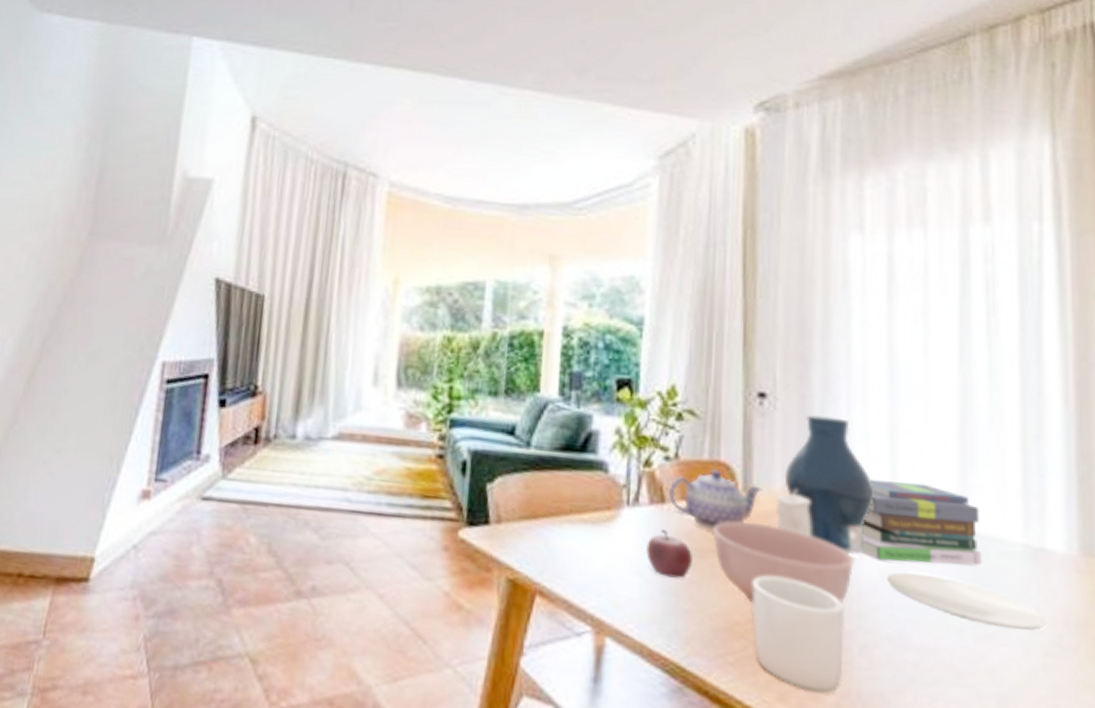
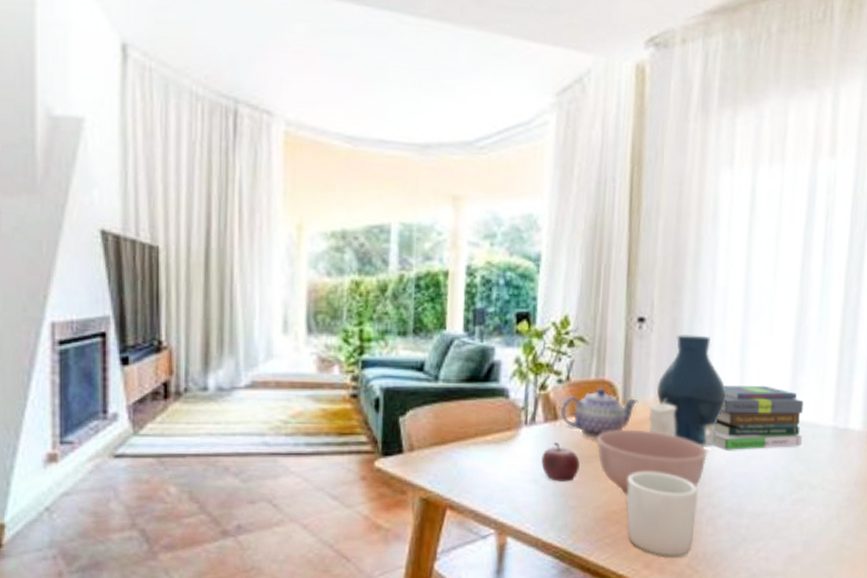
plate: present [887,572,1047,631] -> none [731,457,843,492]

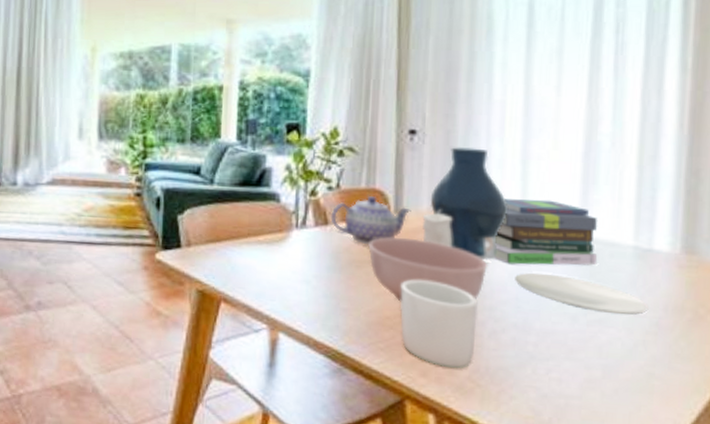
fruit: present [541,443,580,482] -> none [312,246,351,285]
plate: none [731,457,843,492] -> present [515,272,649,315]

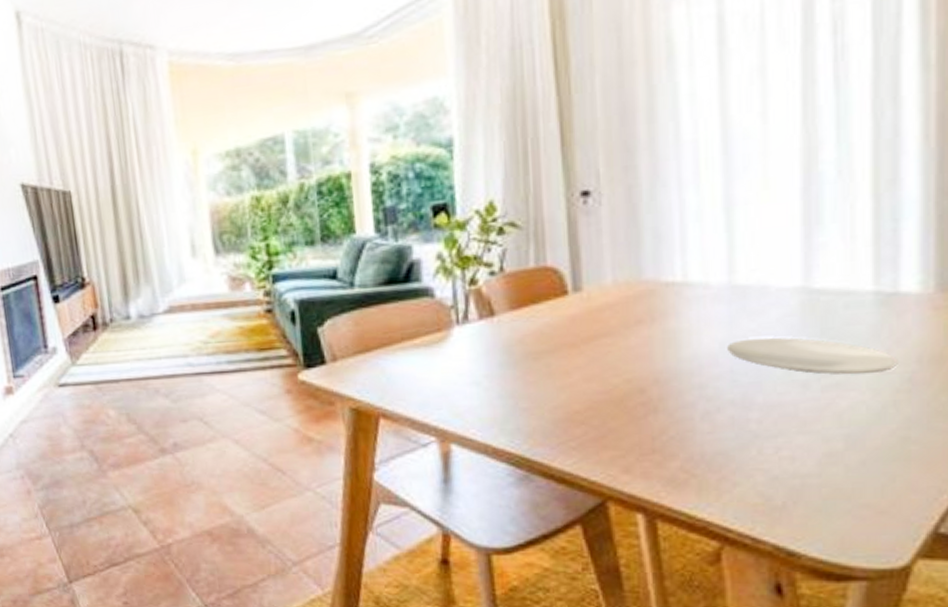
teapot: present [330,195,411,244] -> none [496,275,593,332]
bowl: present [368,237,488,302] -> none [545,317,693,393]
mug: present [400,279,478,369] -> none [589,364,685,460]
candle: present [422,209,453,247] -> none [607,280,648,322]
vase: present [430,147,508,260] -> none [614,201,711,332]
books: present [494,199,598,266] -> none [699,250,829,333]

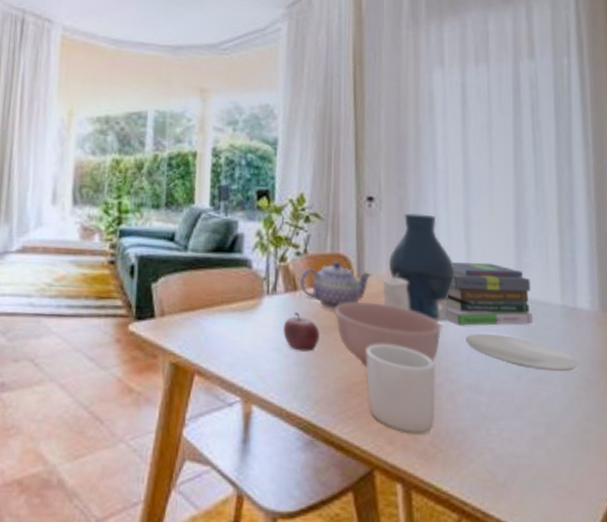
fruit: none [480,340,528,383] -> present [283,313,320,352]
teapot: none [496,275,593,332] -> present [299,260,372,309]
bowl: none [545,317,693,393] -> present [335,301,442,367]
mug: none [589,364,685,460] -> present [365,344,435,434]
candle: none [607,280,648,322] -> present [382,273,410,310]
vase: none [614,201,711,332] -> present [388,213,455,322]
books: none [699,250,829,333] -> present [447,262,534,326]

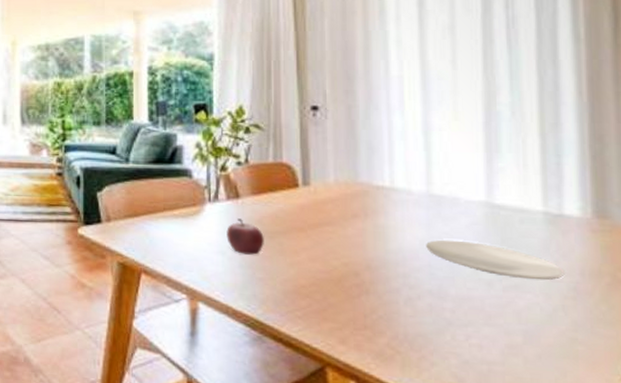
teapot: present [299,260,372,309] -> none [241,169,319,216]
bowl: present [335,301,442,367] -> none [279,208,399,271]
mug: present [365,344,435,434] -> none [313,249,392,336]
candle: present [382,273,410,310] -> none [330,181,362,217]
vase: present [388,213,455,322] -> none [336,121,413,228]
books: present [447,262,534,326] -> none [404,168,508,232]

